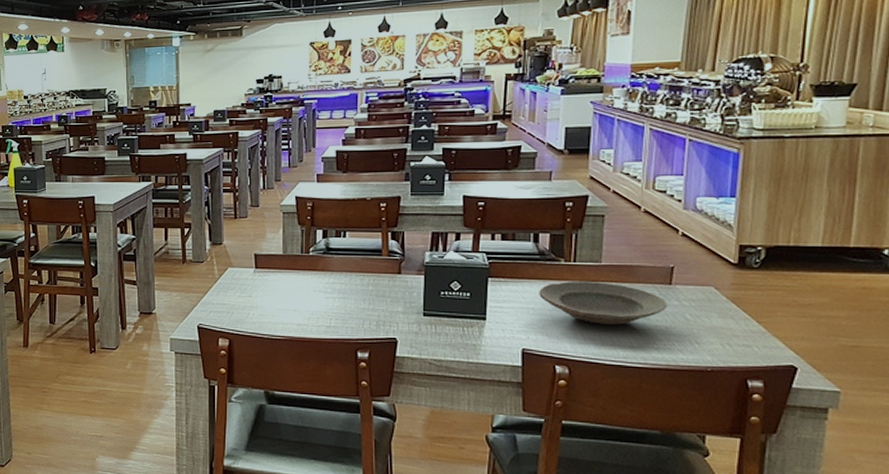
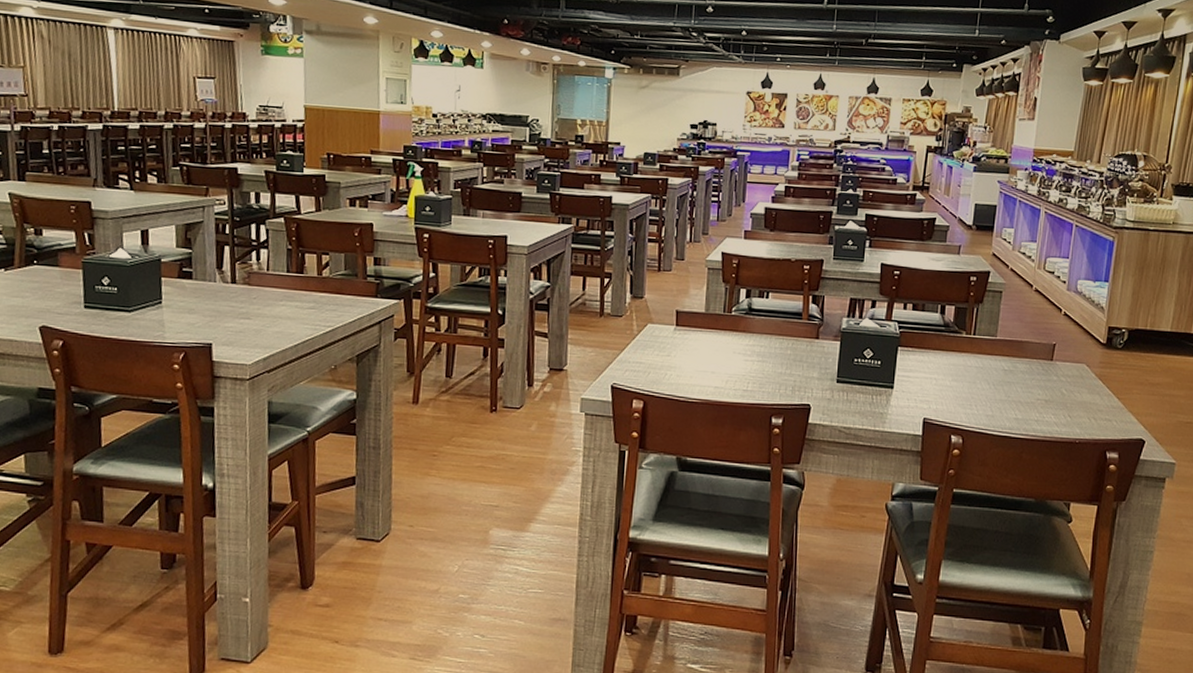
plate: present [539,281,668,325] -> none [942,354,1049,397]

